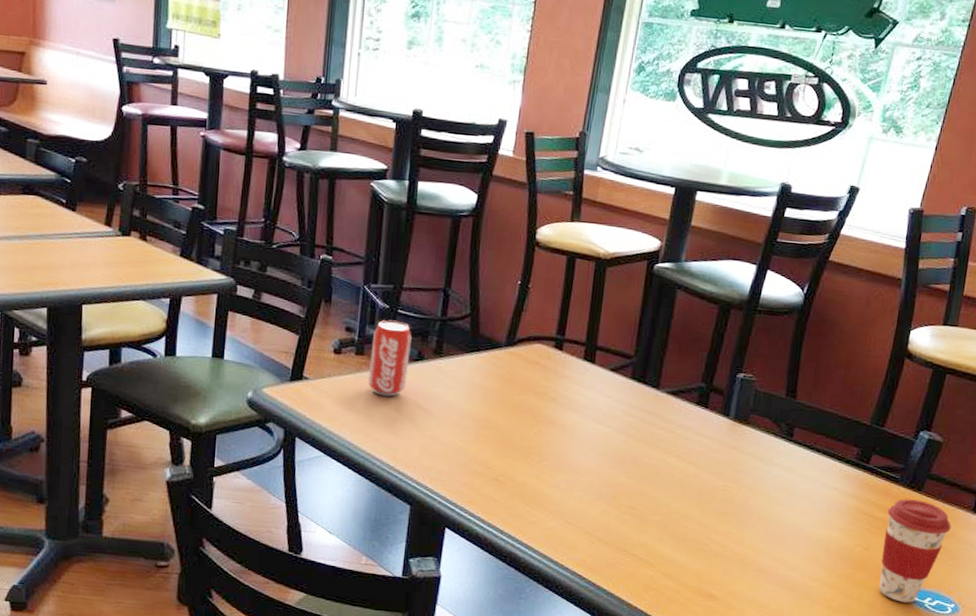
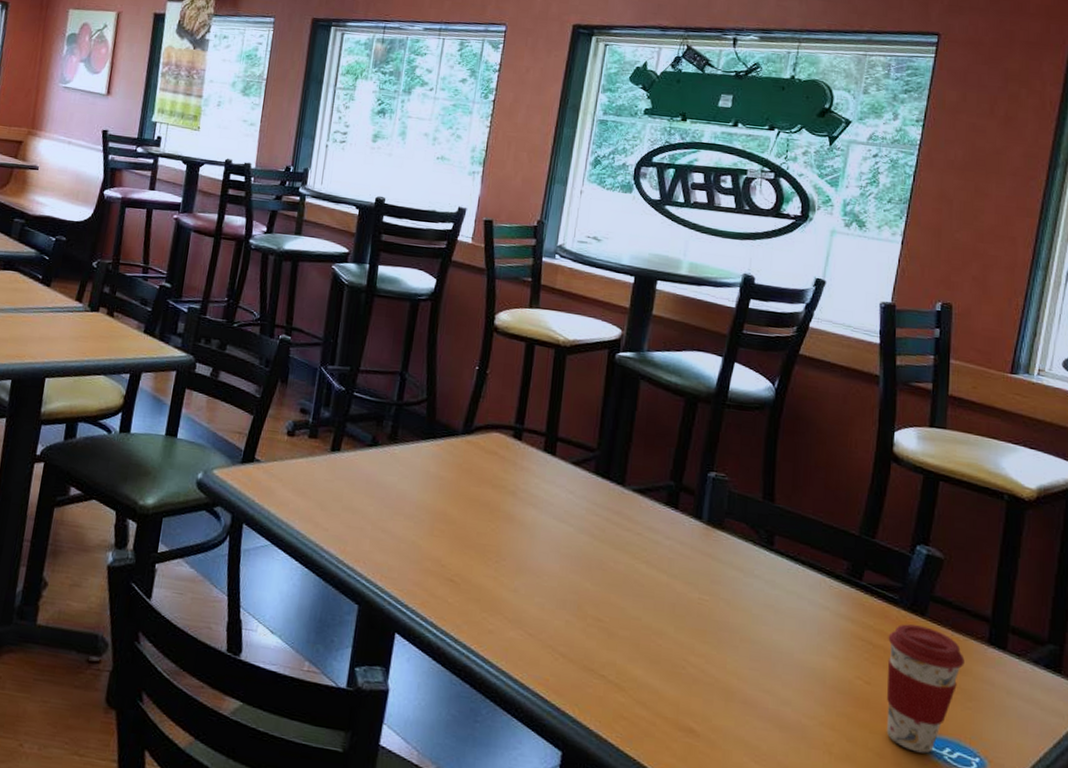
beverage can: present [368,320,412,397] -> none [320,402,367,484]

